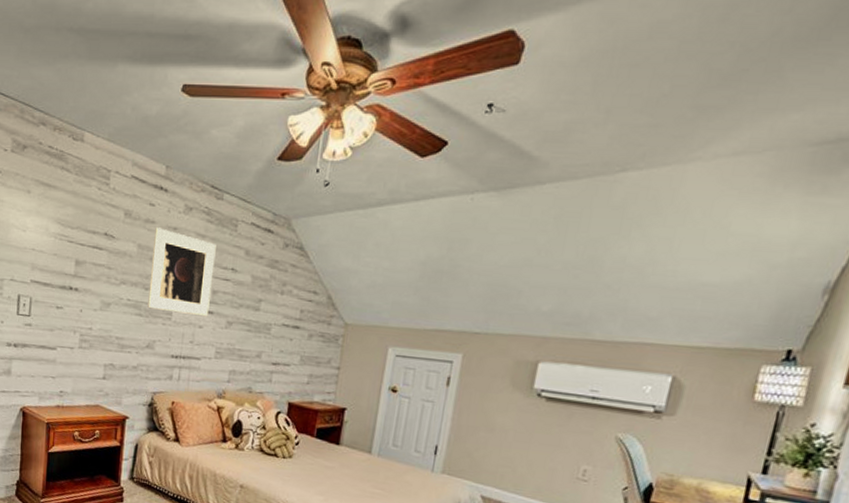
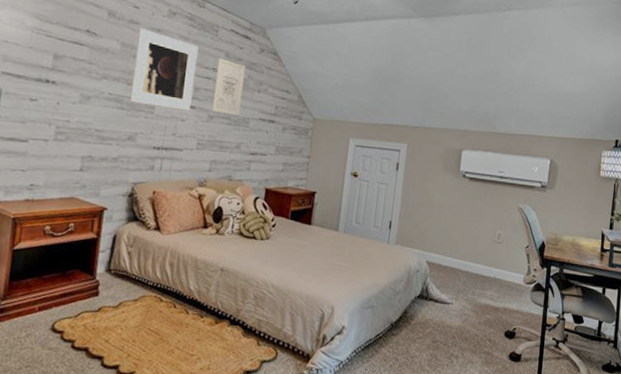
wall art: none [231,257,268,321] -> present [212,58,246,115]

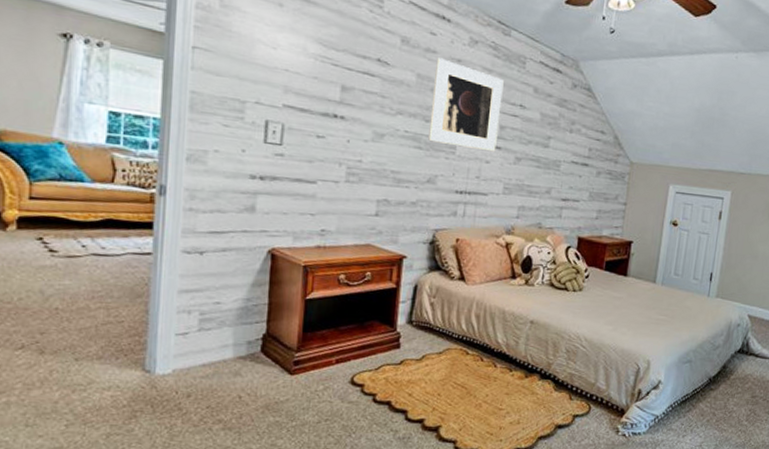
wall art: present [212,58,246,115] -> none [519,94,557,158]

